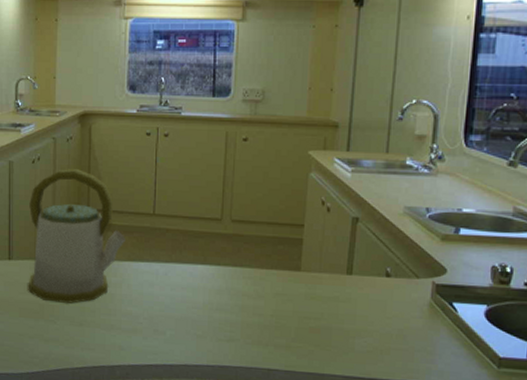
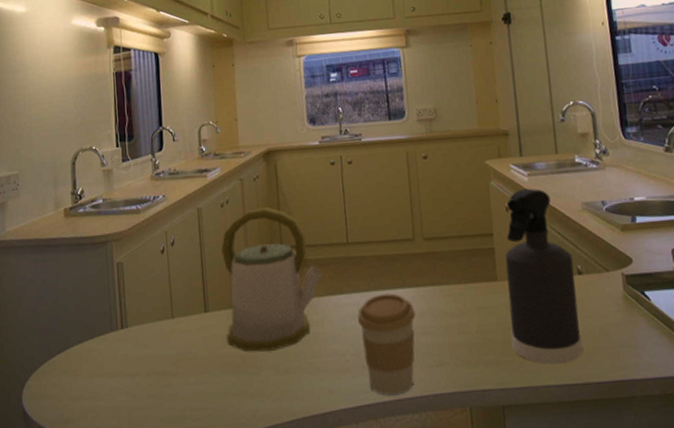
coffee cup: none [155,267,213,360] -> present [357,293,416,395]
spray bottle: none [304,184,383,358] -> present [504,188,584,364]

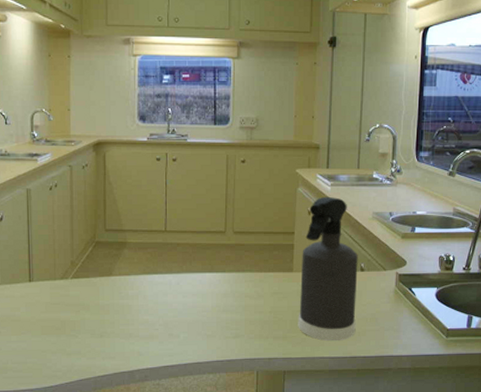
kettle: present [221,207,323,352] -> none [48,194,140,318]
coffee cup: present [357,293,416,395] -> none [169,276,220,358]

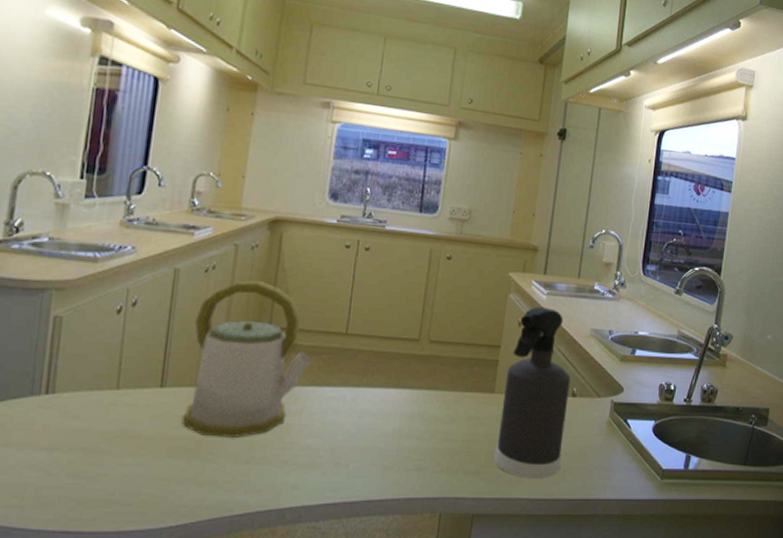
kettle: none [48,194,140,318] -> present [184,280,312,438]

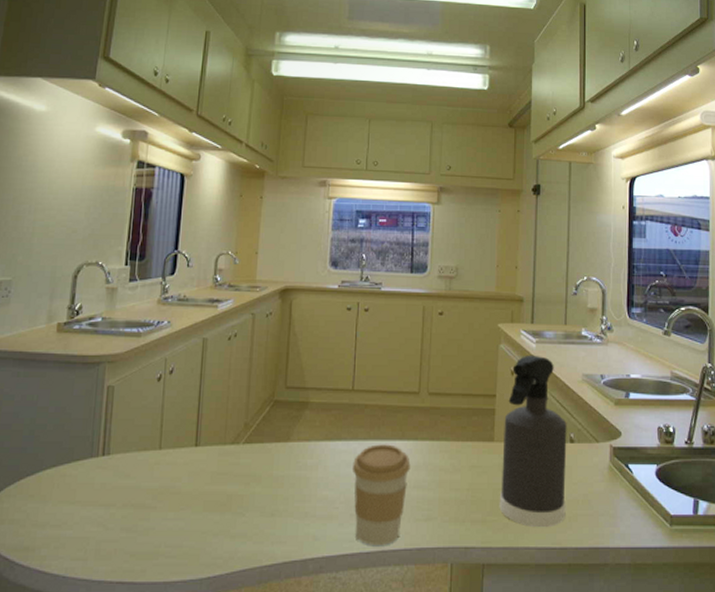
kettle: present [184,280,312,438] -> none [216,345,323,491]
coffee cup: none [339,391,405,495] -> present [353,444,411,545]

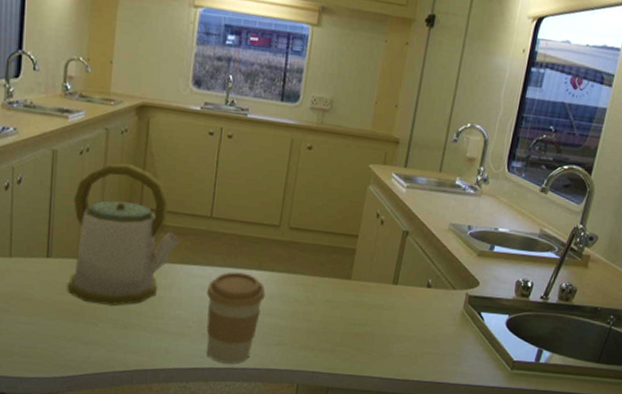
kettle: none [216,345,323,491] -> present [69,163,179,306]
spray bottle: present [499,354,567,527] -> none [349,199,427,361]

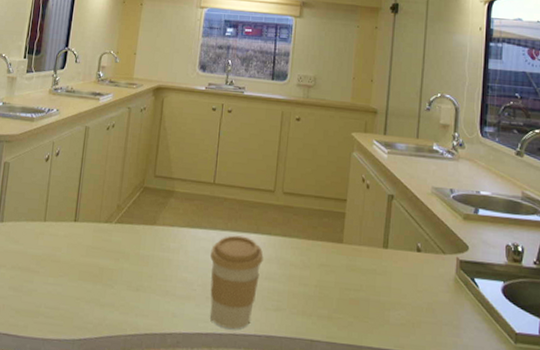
kettle: present [69,163,179,306] -> none [90,137,187,268]

